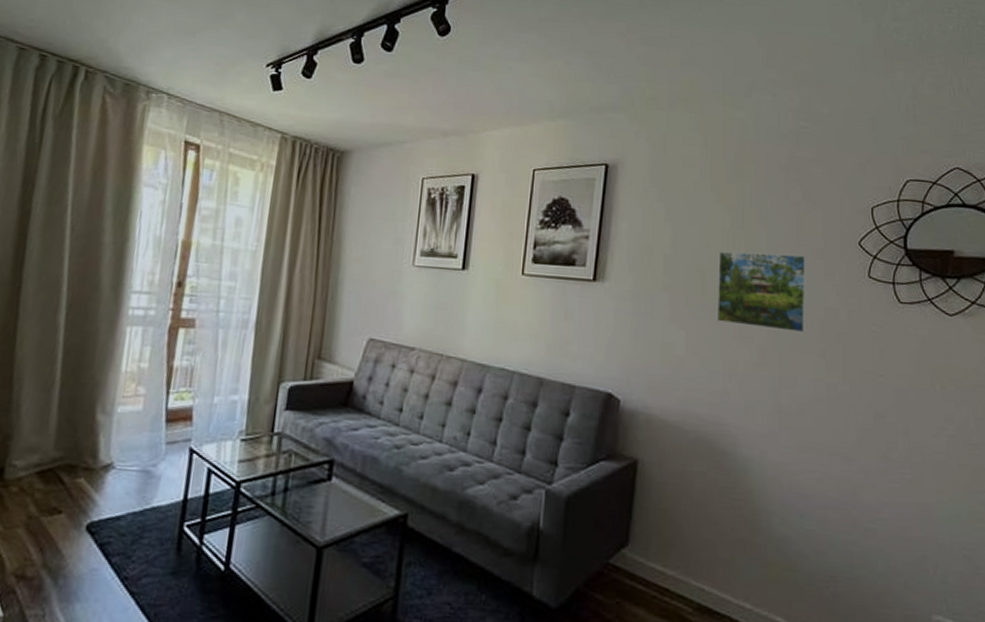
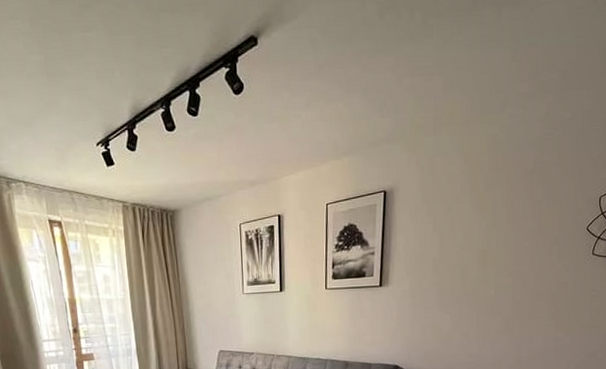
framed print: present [716,251,807,334] -> none [473,244,545,305]

